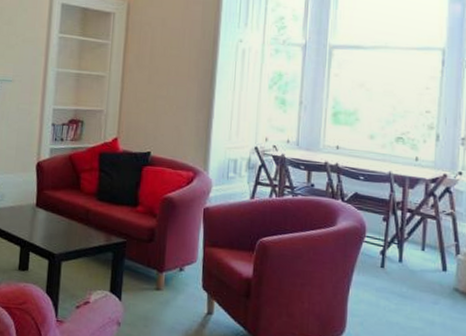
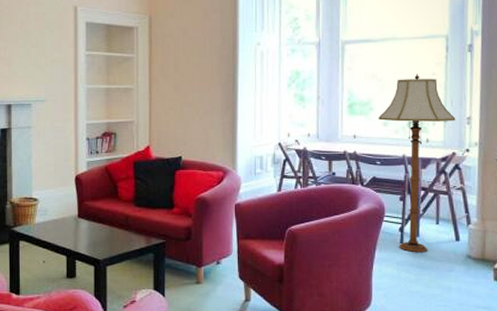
floor lamp: none [364,87,449,280] -> present [378,74,456,252]

